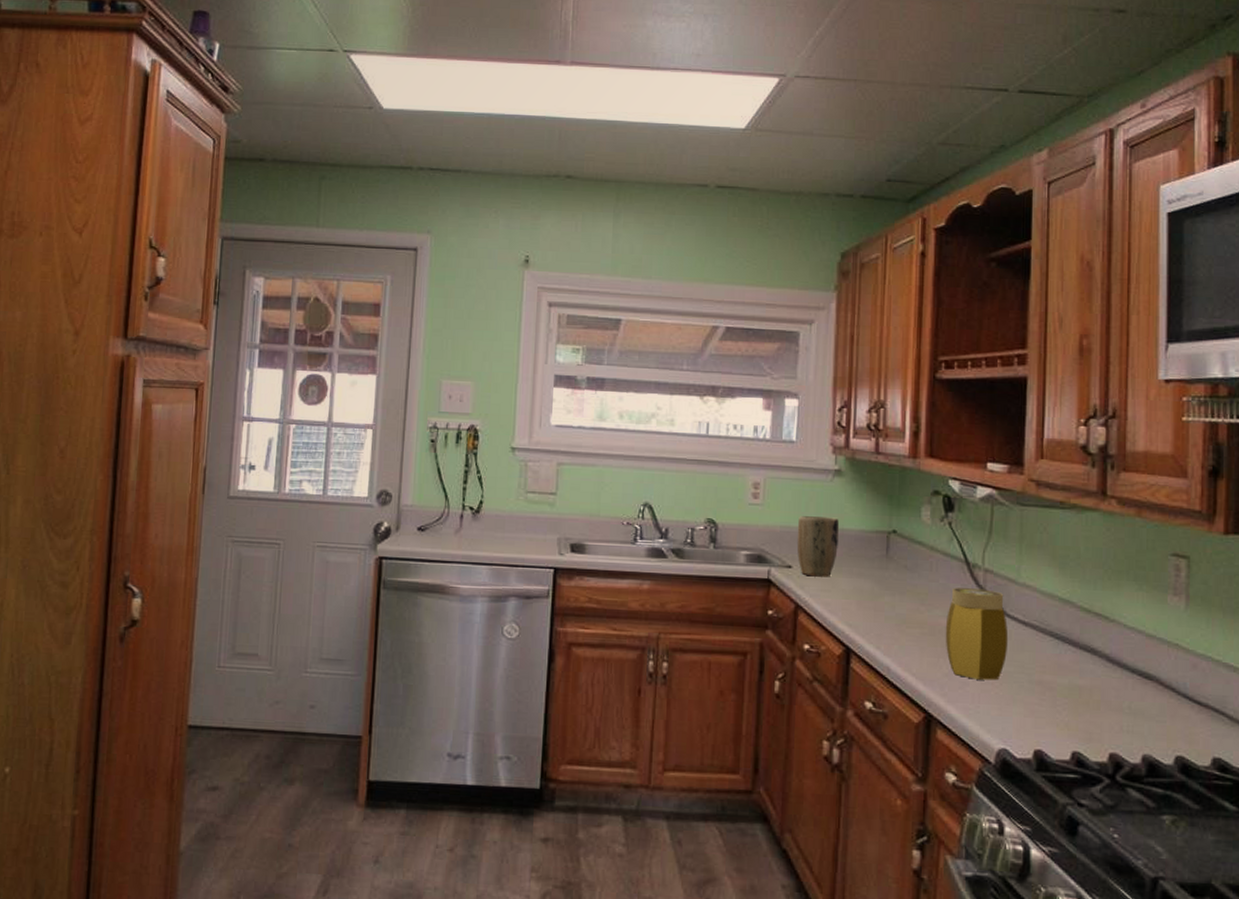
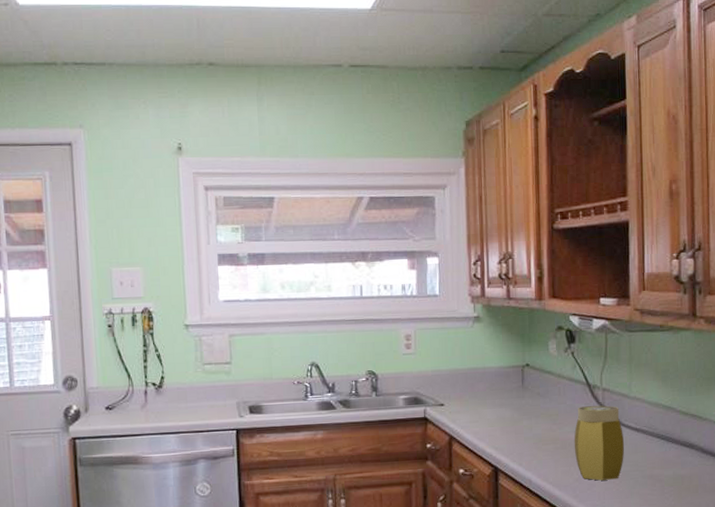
plant pot: present [796,516,840,577] -> none [446,358,482,411]

